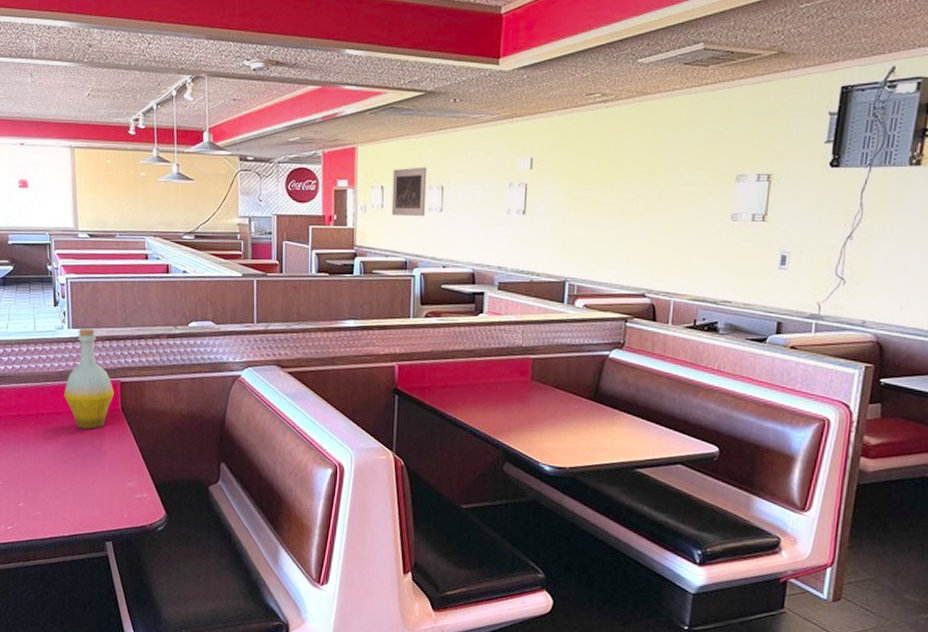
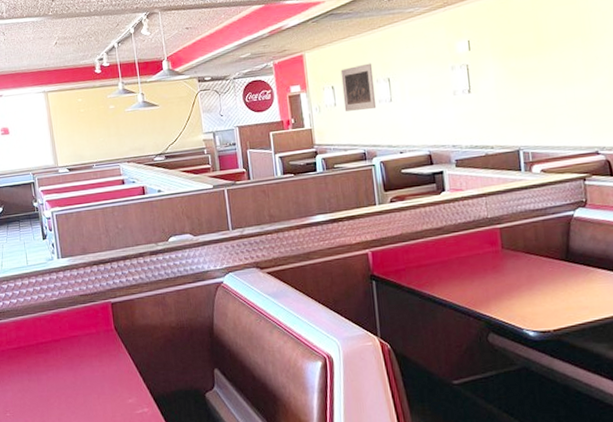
bottle: present [64,328,115,429] -> none [60,255,107,353]

